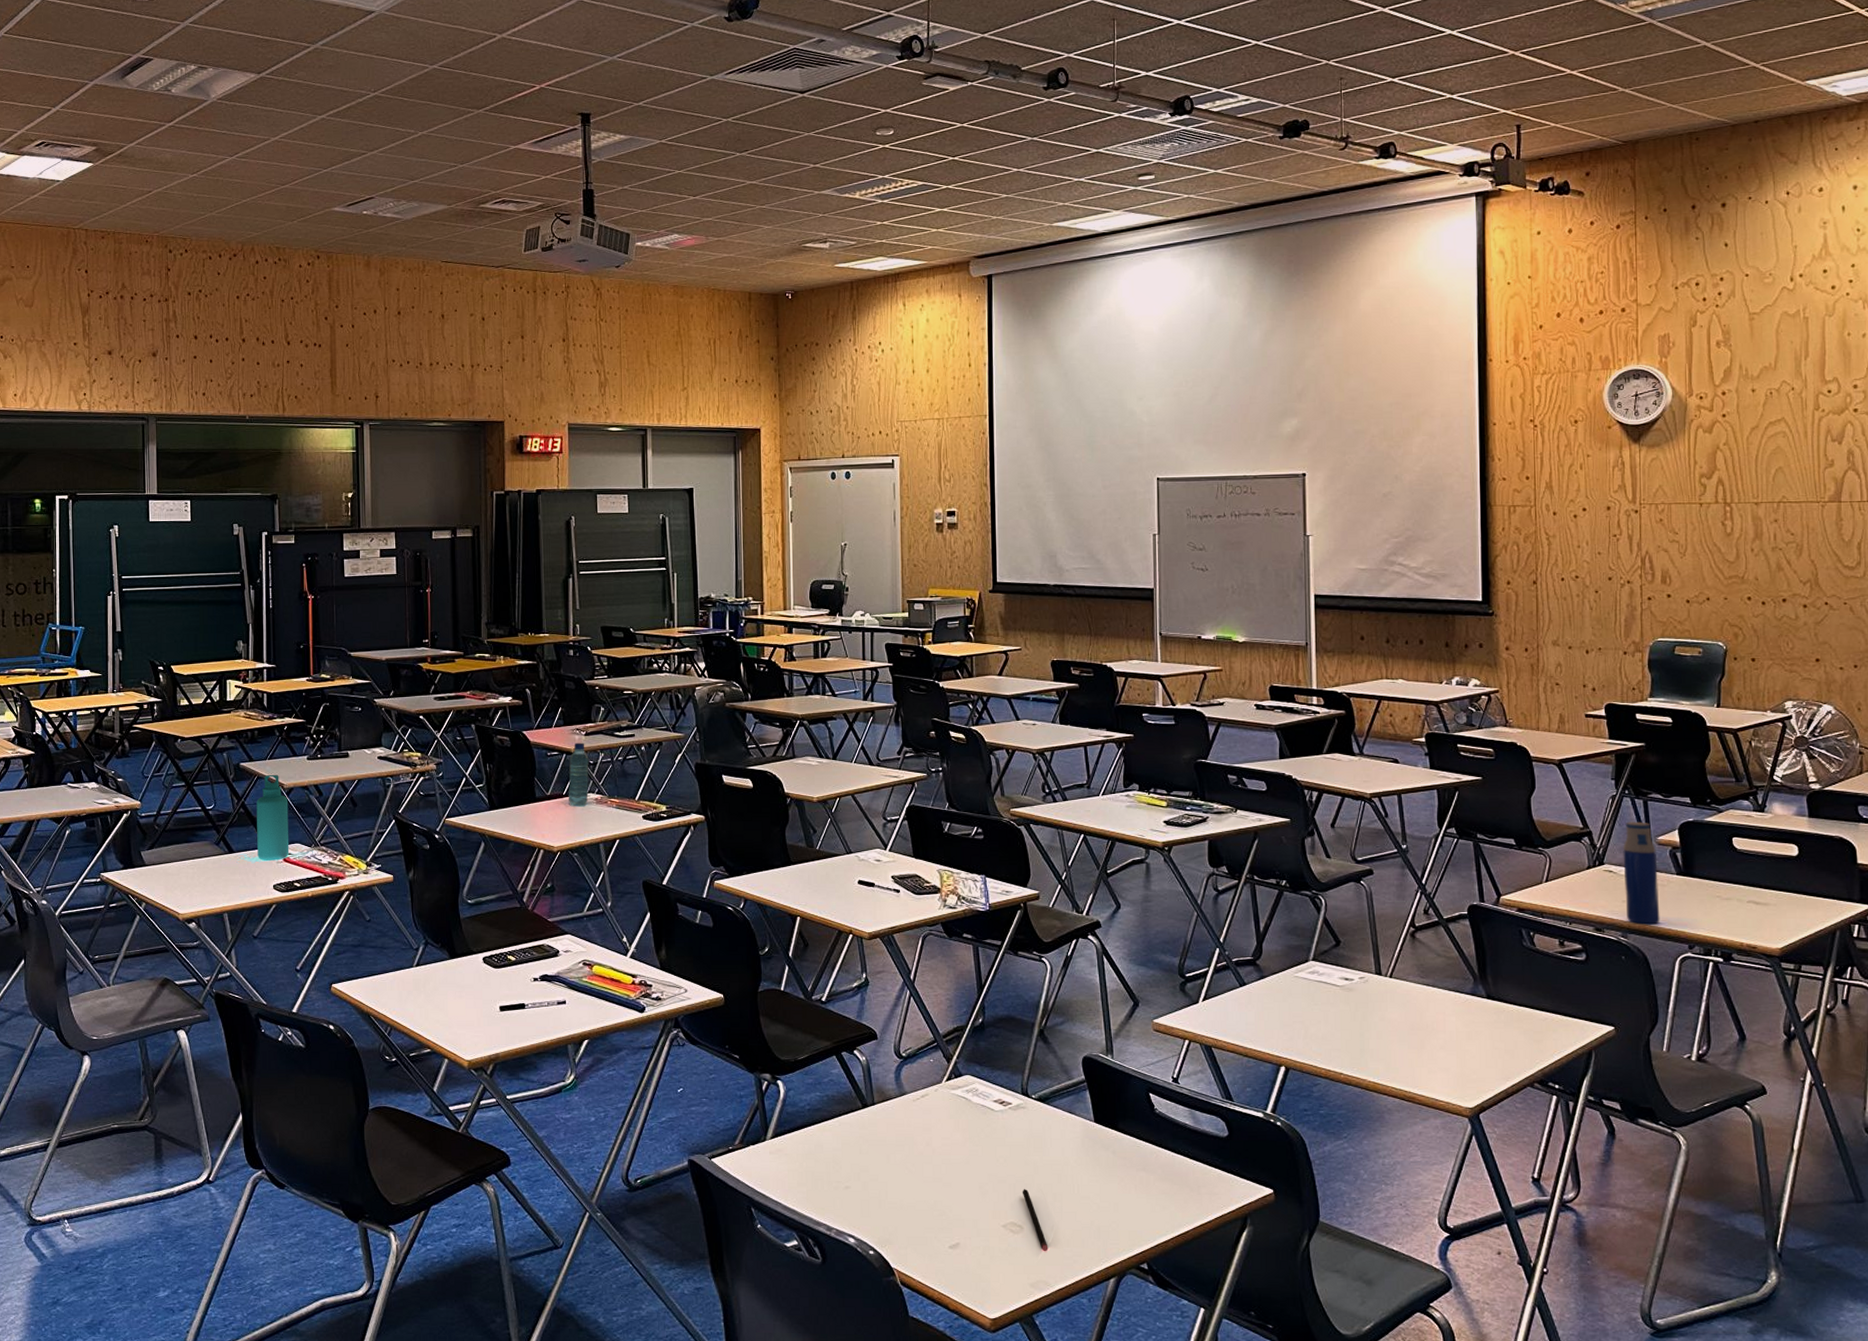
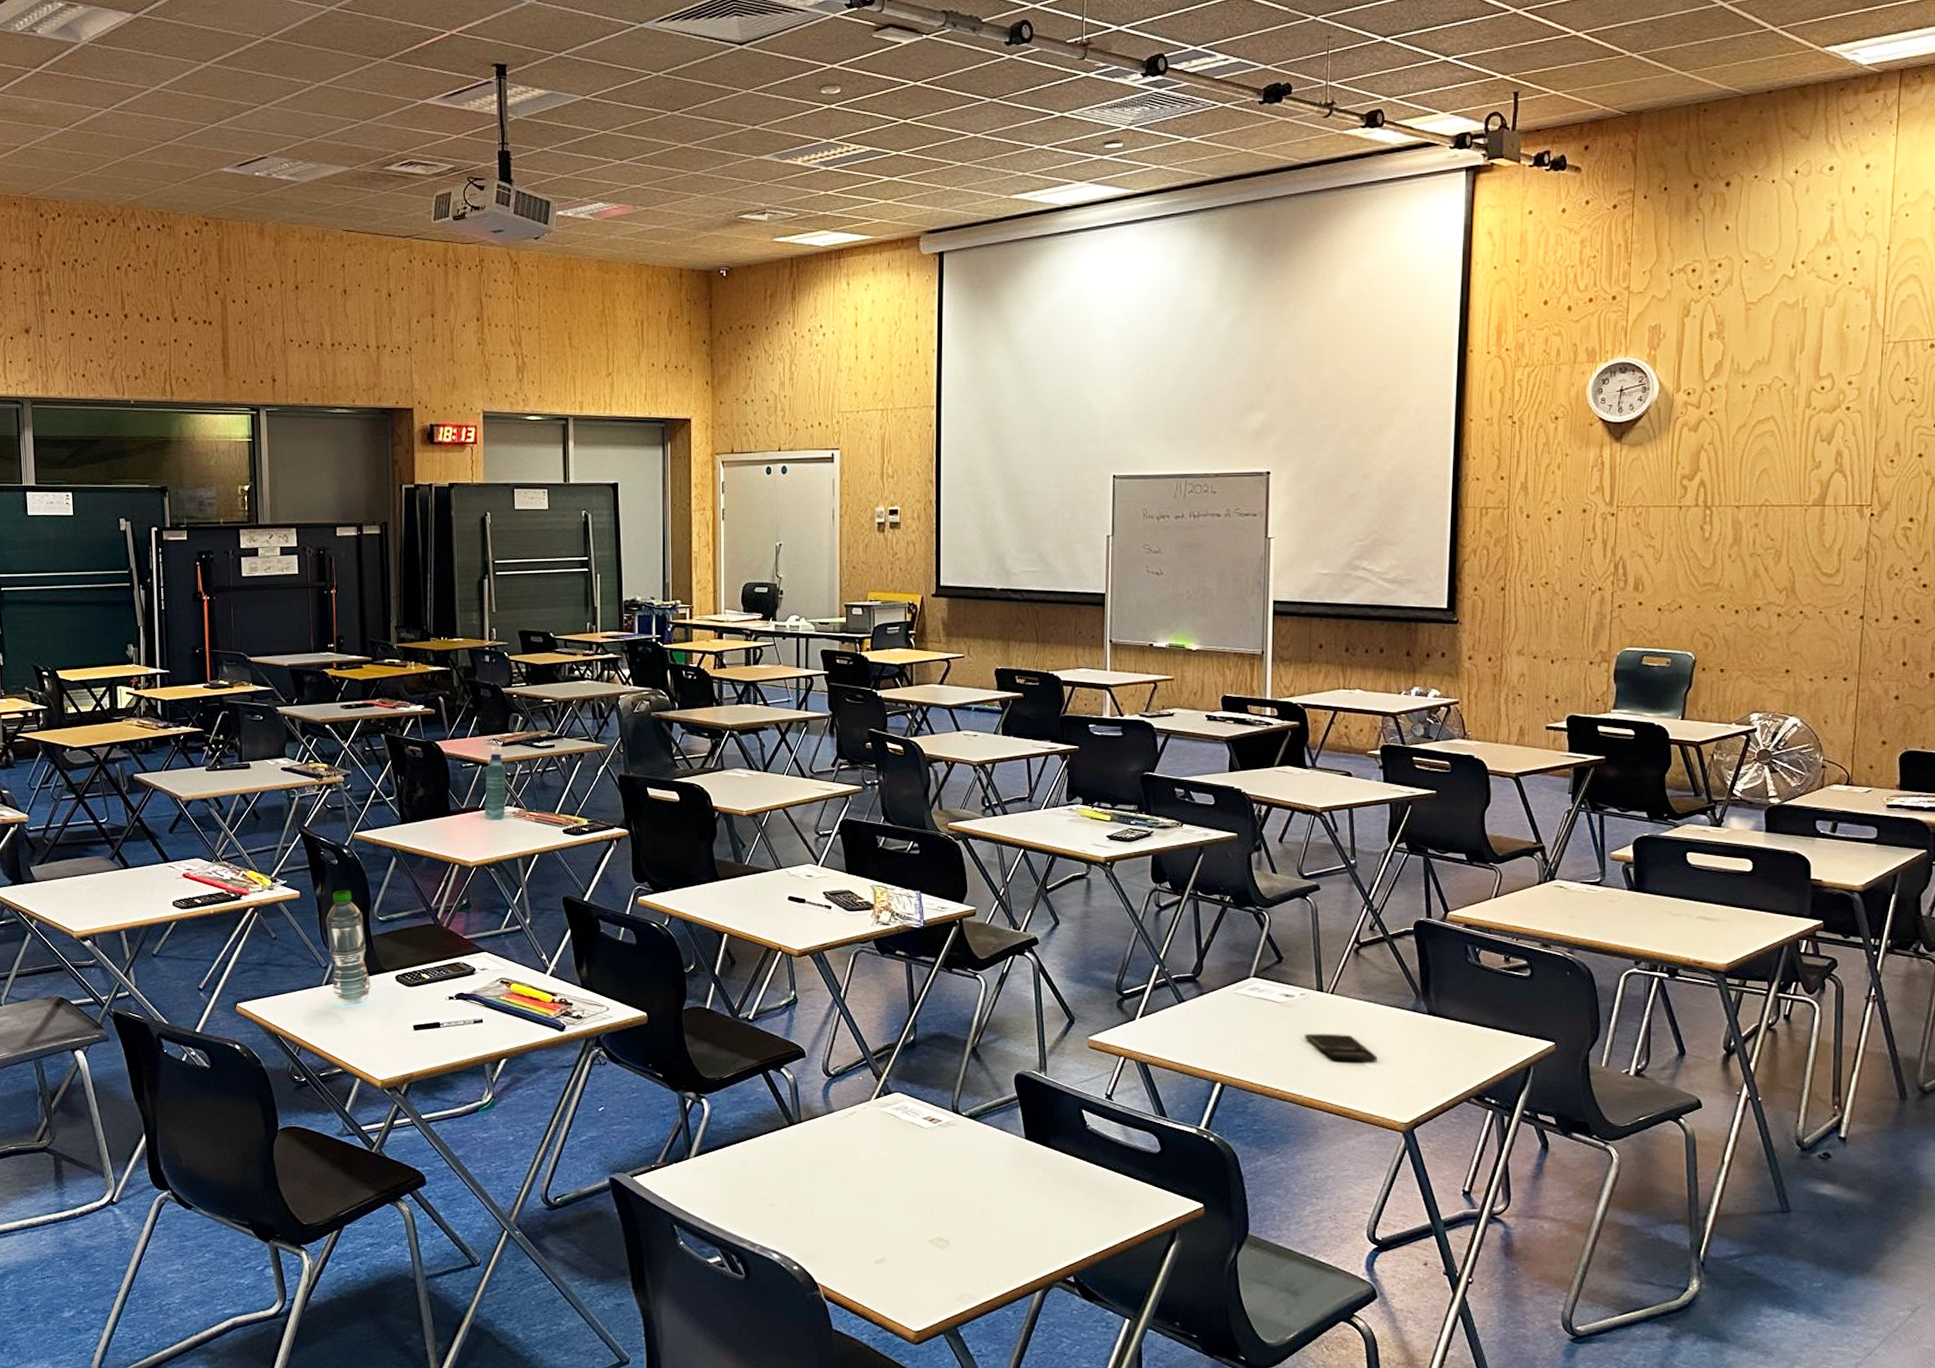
water bottle: present [256,774,289,860] -> none [152,786,189,876]
water bottle: none [417,874,460,986] -> present [326,890,372,1005]
pencil: present [1022,1188,1048,1252] -> none [949,1204,975,1266]
calculator: none [1365,1017,1439,1047] -> present [1304,1033,1377,1063]
water bottle: present [1623,822,1660,924] -> none [1574,836,1609,939]

